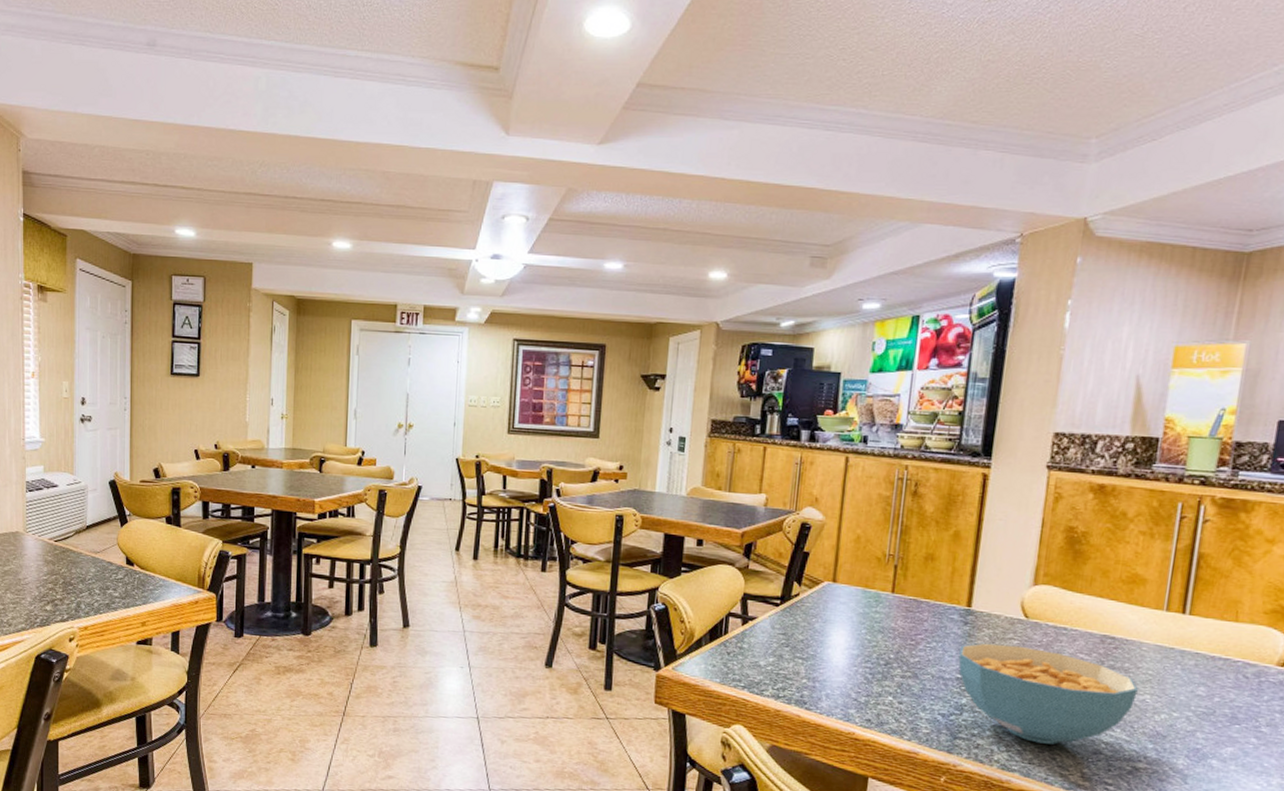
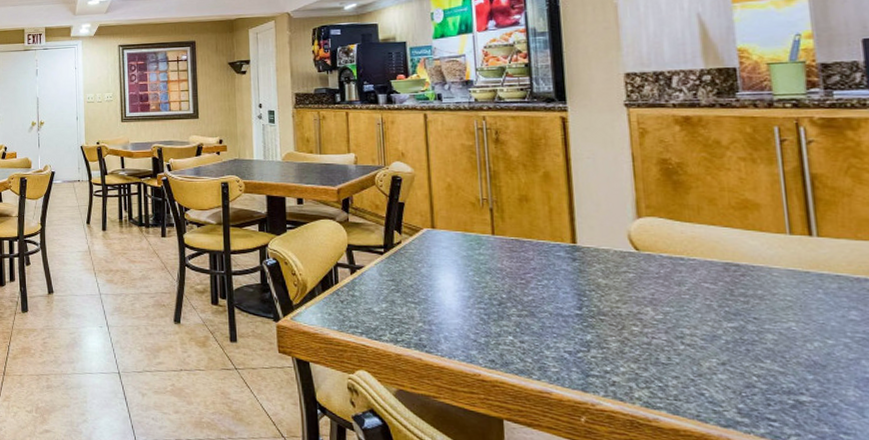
cereal bowl: present [958,642,1138,745] -> none [573,277,780,379]

